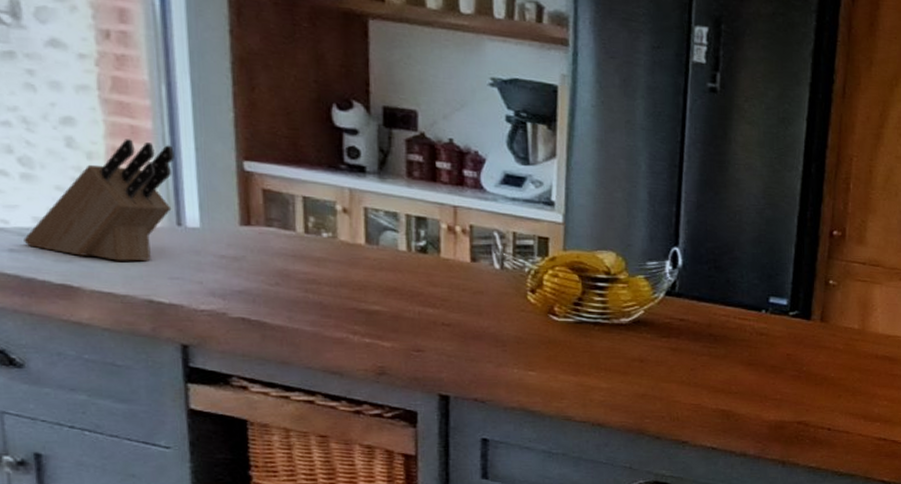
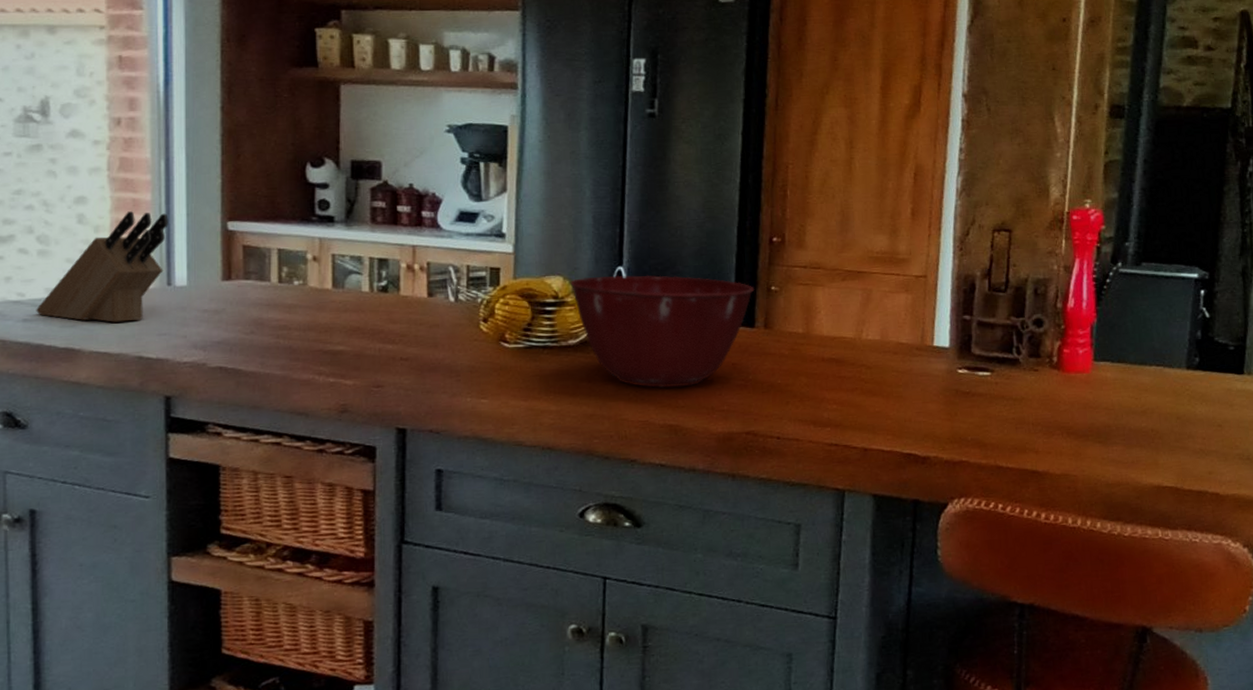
mixing bowl: none [623,255,813,374] -> present [570,275,755,388]

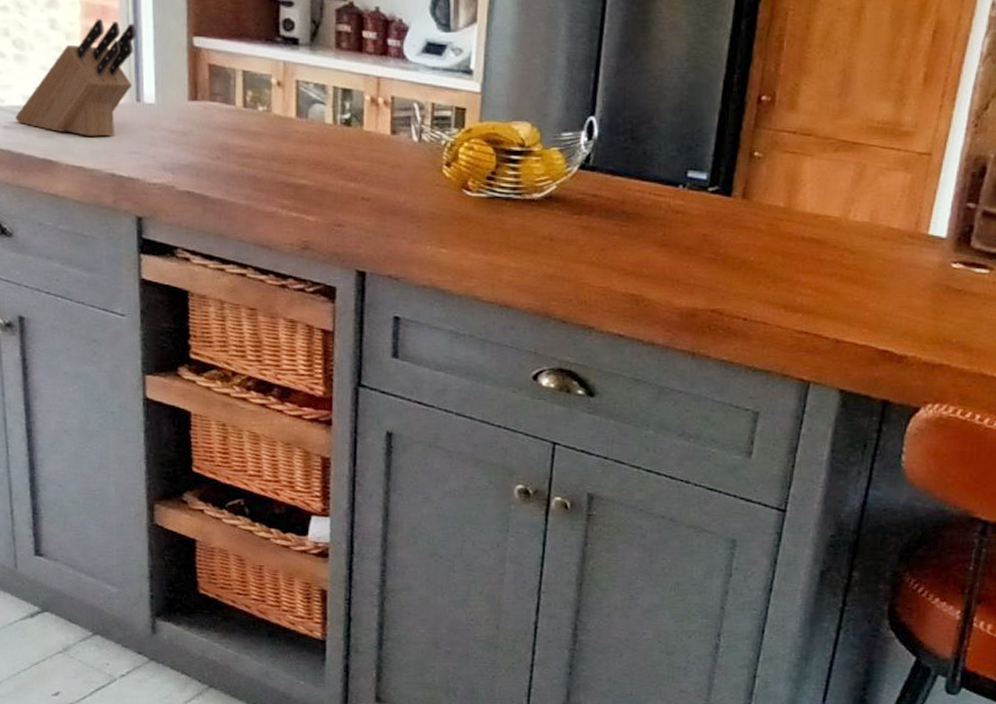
mixing bowl: present [570,275,755,388] -> none [538,126,736,254]

